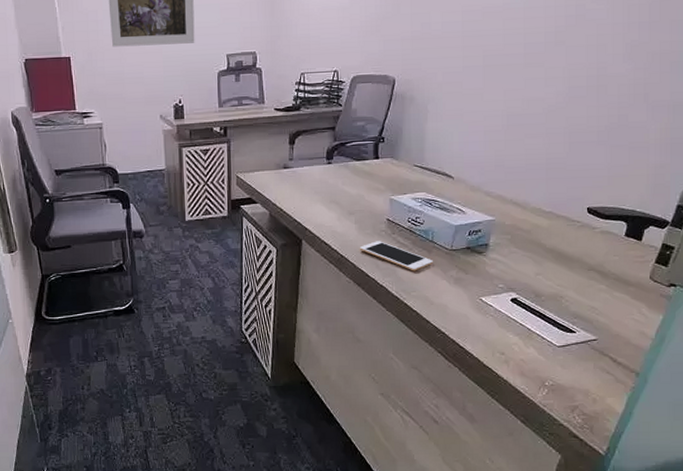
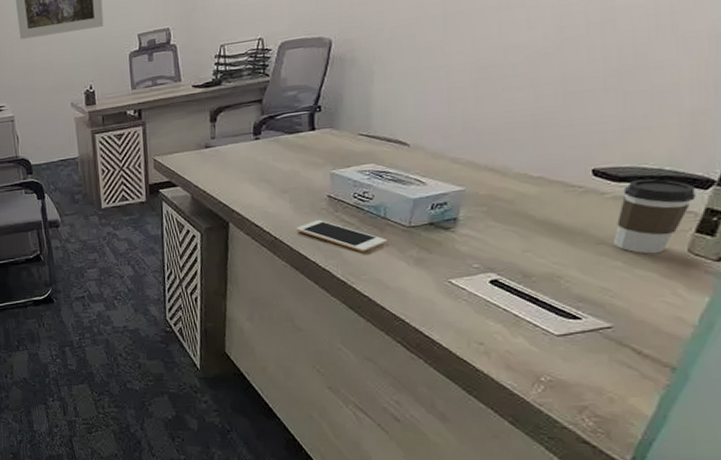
coffee cup: none [600,217,656,280] -> present [614,179,696,254]

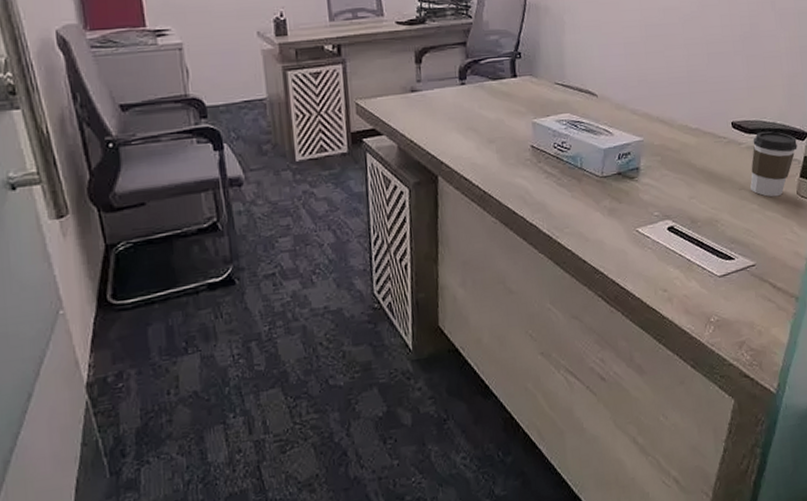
cell phone: present [295,220,388,253] -> none [503,171,585,205]

